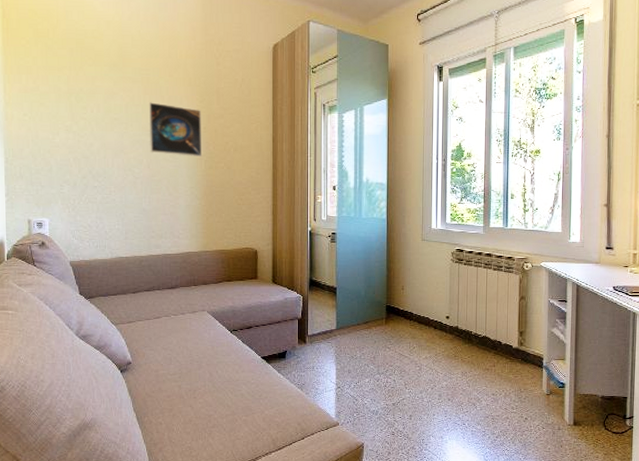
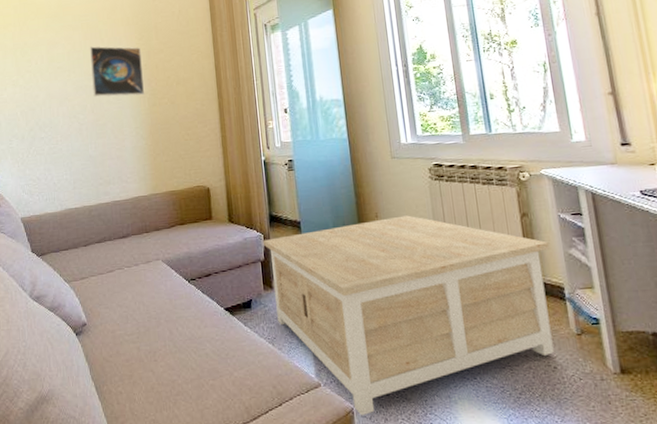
coffee table: none [301,290,538,450] -> present [263,215,554,416]

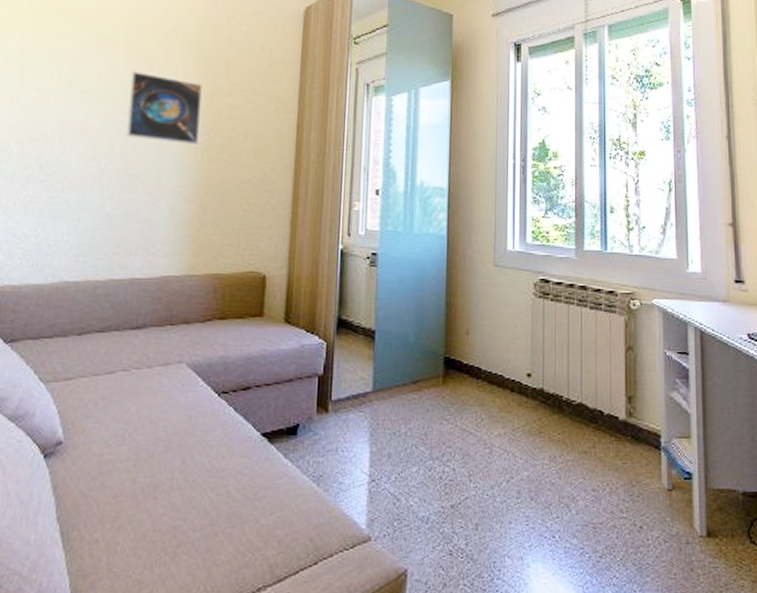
coffee table: present [263,215,554,416] -> none [324,336,652,580]

